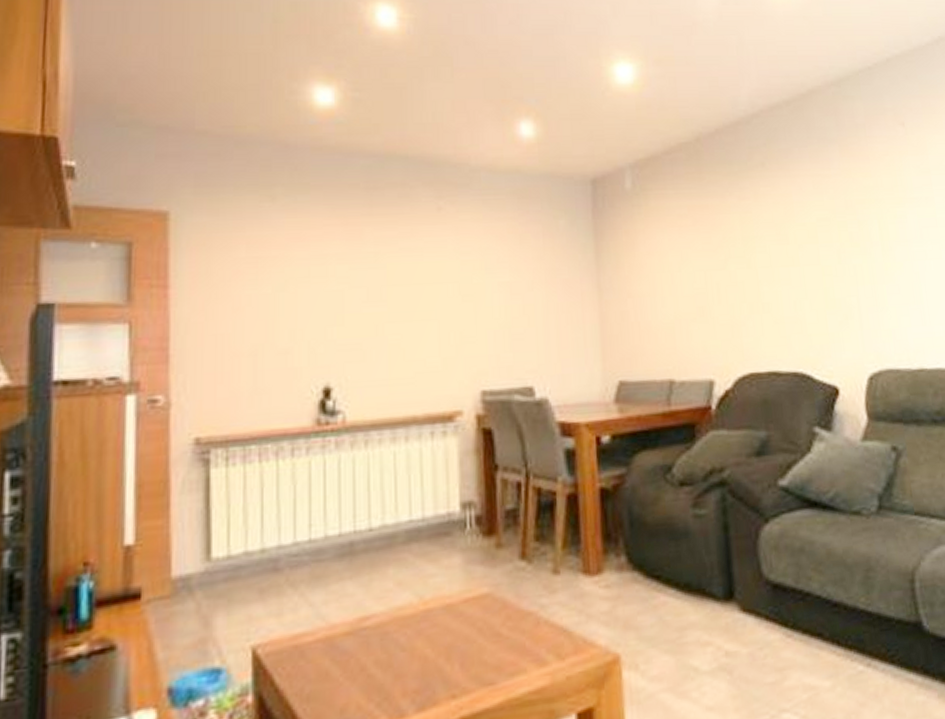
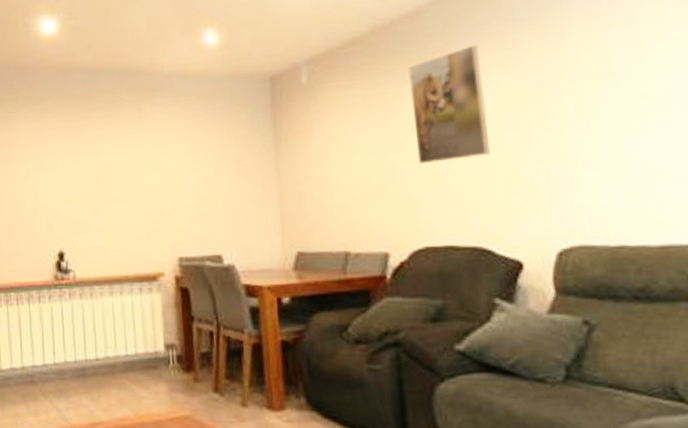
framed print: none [732,161,808,282] -> present [408,44,490,163]

